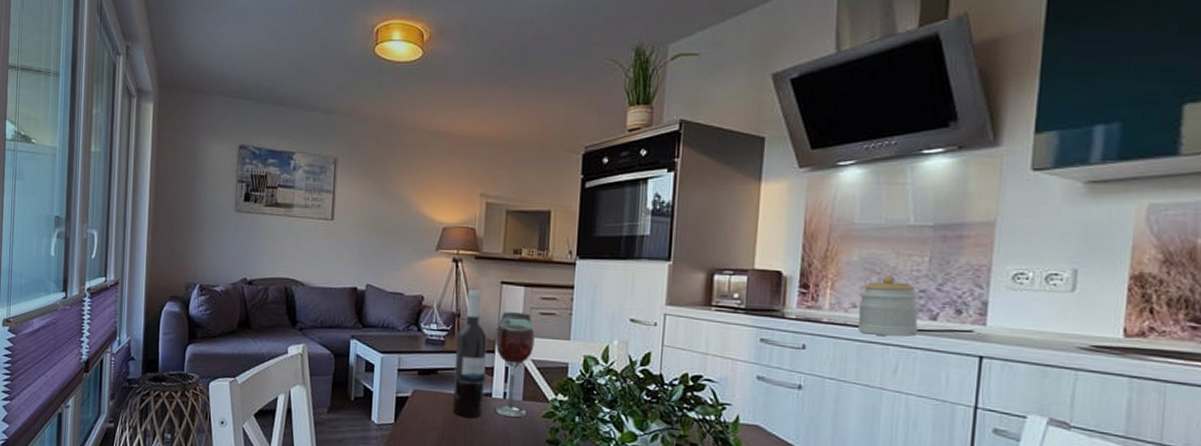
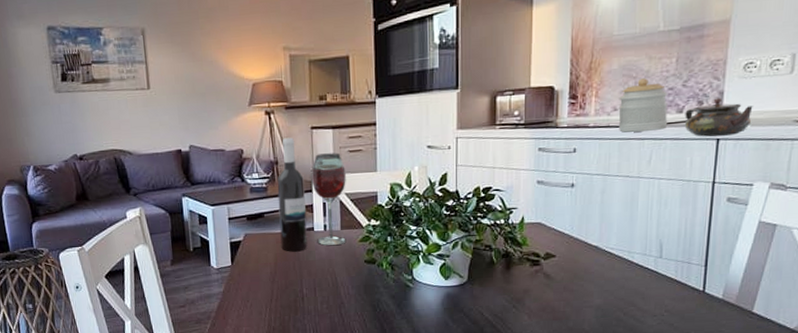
teapot: none [938,308,1025,355] -> present [684,97,753,138]

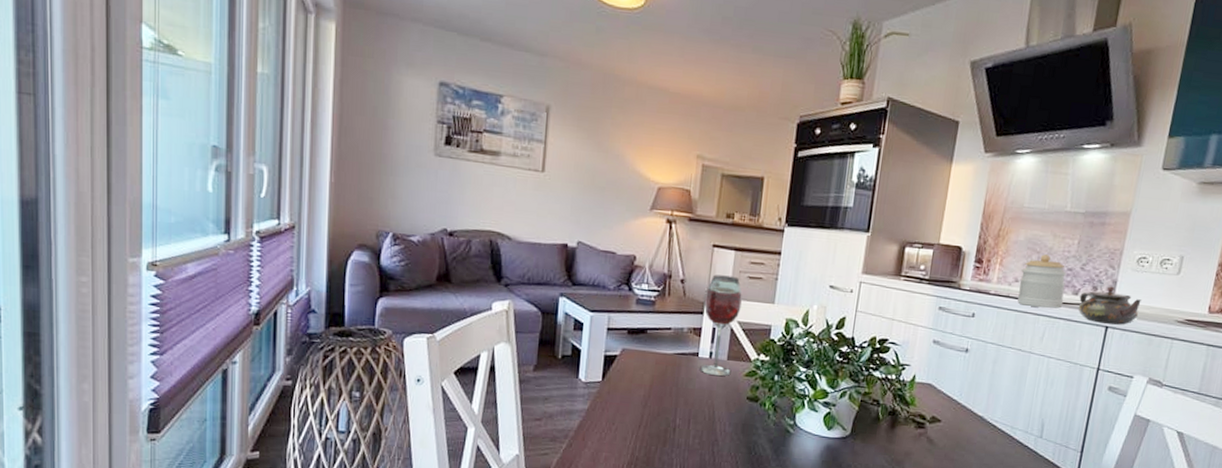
wine bottle: present [277,137,308,252] -> none [660,251,697,377]

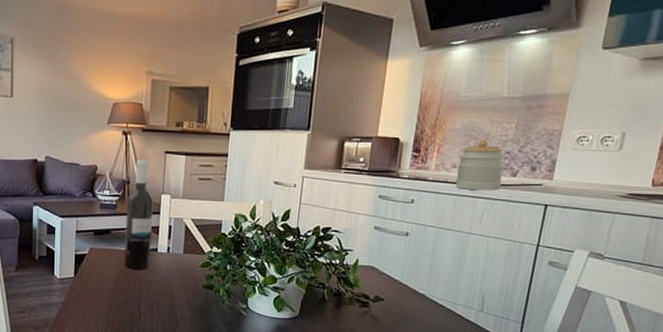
wine bottle: none [660,251,697,377] -> present [124,159,153,271]
wineglass: present [700,274,743,376] -> none [159,178,195,268]
teapot: present [1077,286,1141,326] -> none [516,166,582,204]

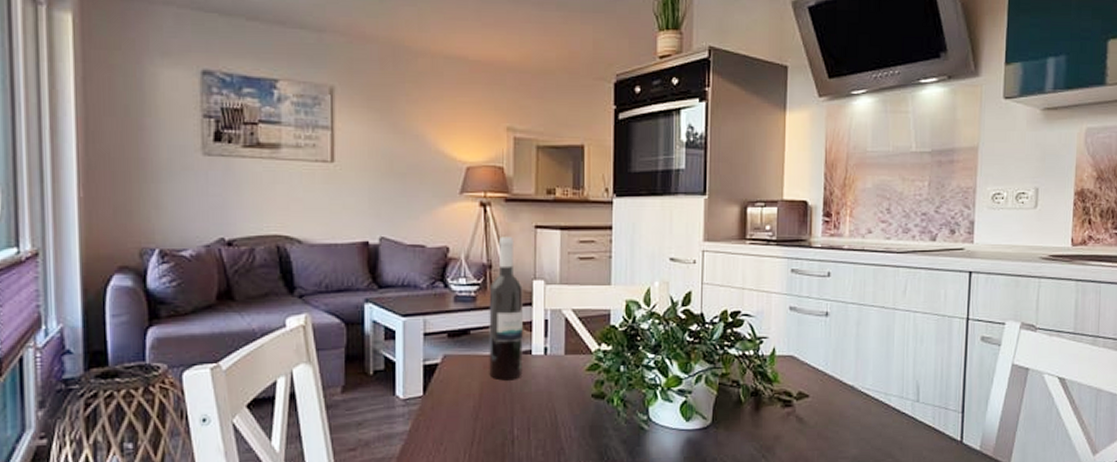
jar: present [456,140,505,191] -> none [873,200,922,259]

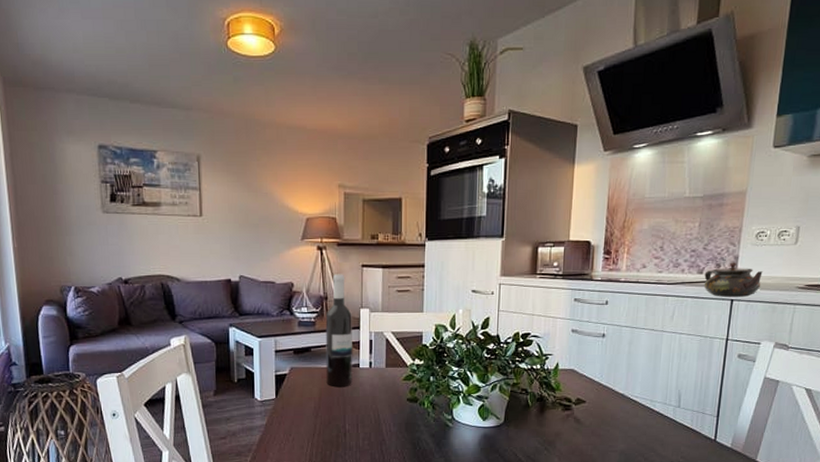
teapot: none [938,228,1002,270] -> present [703,262,763,298]

